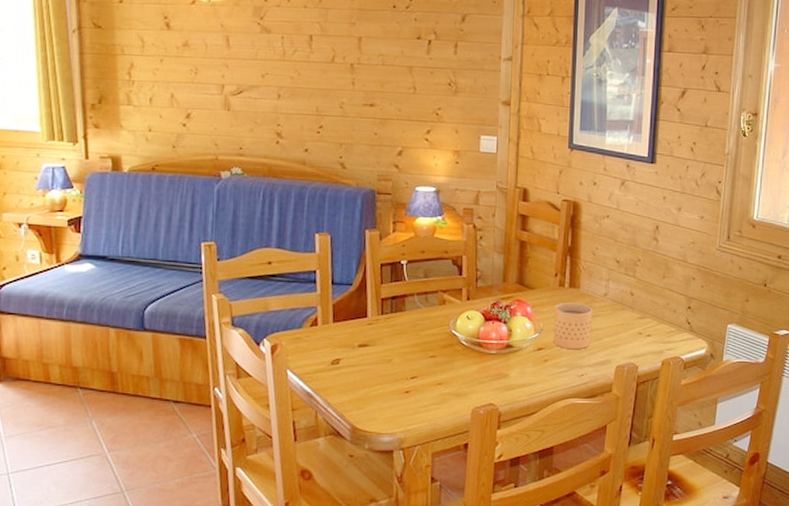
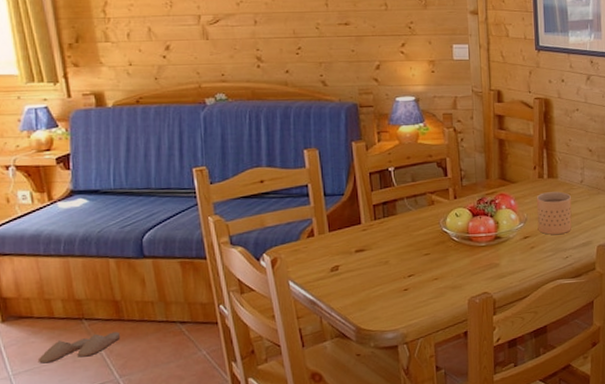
slippers: none [30,404,112,429] -> present [37,331,120,364]

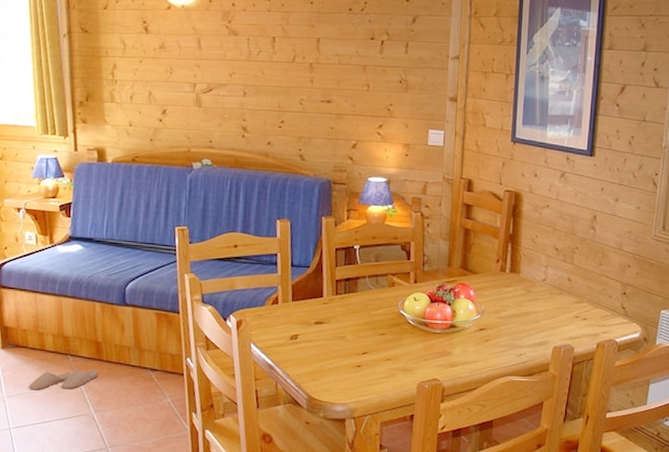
mug: present [536,191,572,235] -> none [494,286,532,331]

